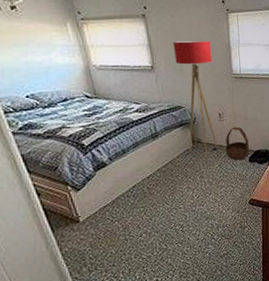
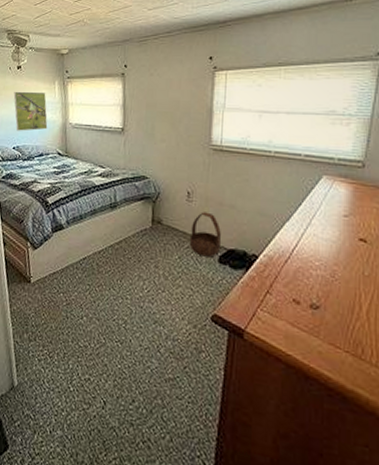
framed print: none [12,34,67,78] -> present [13,91,48,131]
floor lamp: present [172,41,218,159] -> none [147,102,190,246]

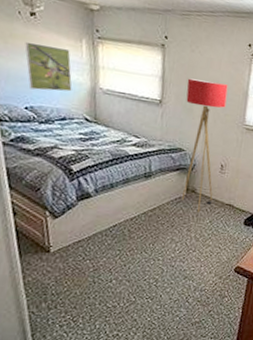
floor lamp: none [147,102,190,246] -> present [181,78,228,212]
basket: present [189,211,222,257] -> none [219,182,248,221]

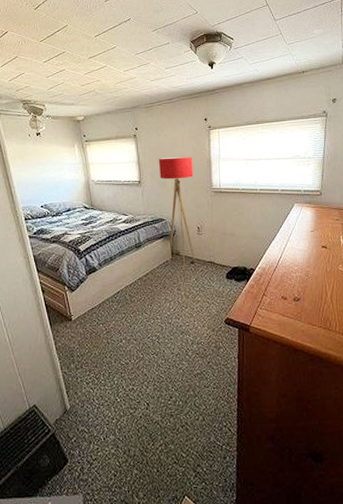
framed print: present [25,41,72,92] -> none [36,154,72,191]

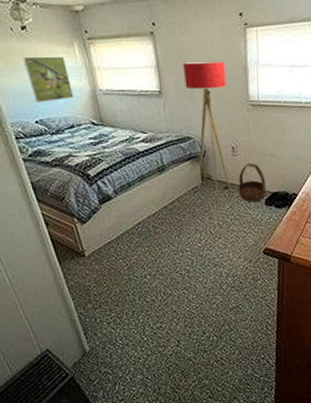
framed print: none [36,154,72,191] -> present [23,56,74,103]
basket: none [202,241,228,276] -> present [238,163,267,202]

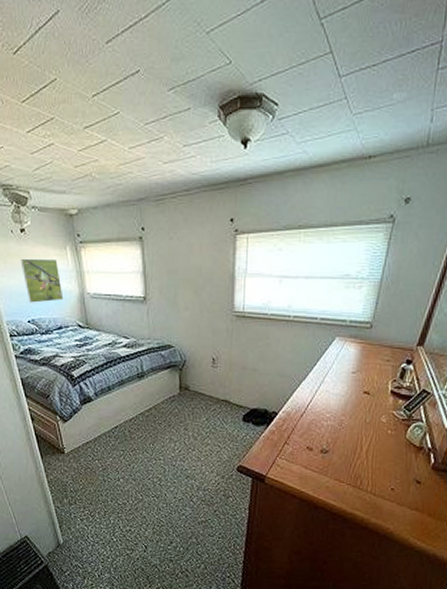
floor lamp: present [182,62,230,199] -> none [168,269,212,410]
basket: present [238,163,267,202] -> none [215,376,245,417]

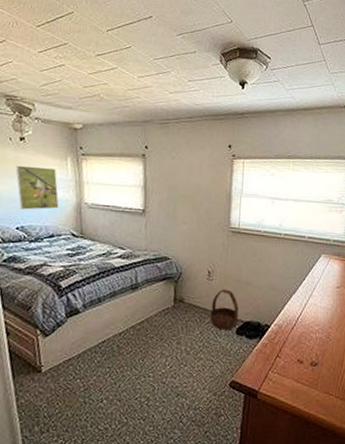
basket: none [215,376,245,417] -> present [209,289,239,330]

